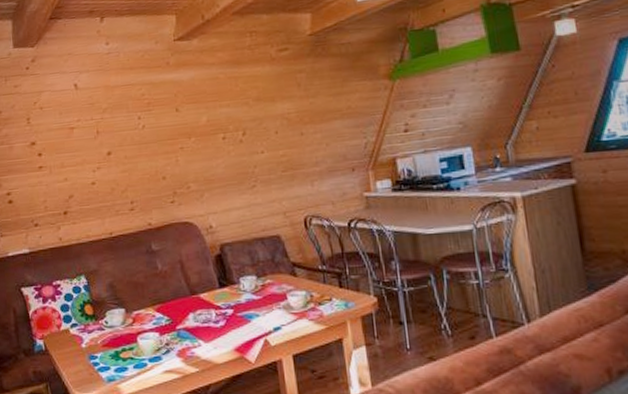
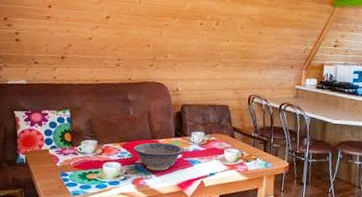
decorative bowl: none [170,297,235,335] -> present [133,142,184,171]

